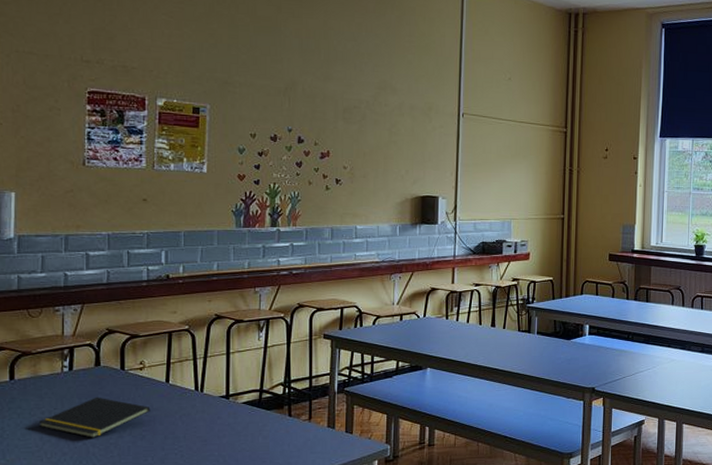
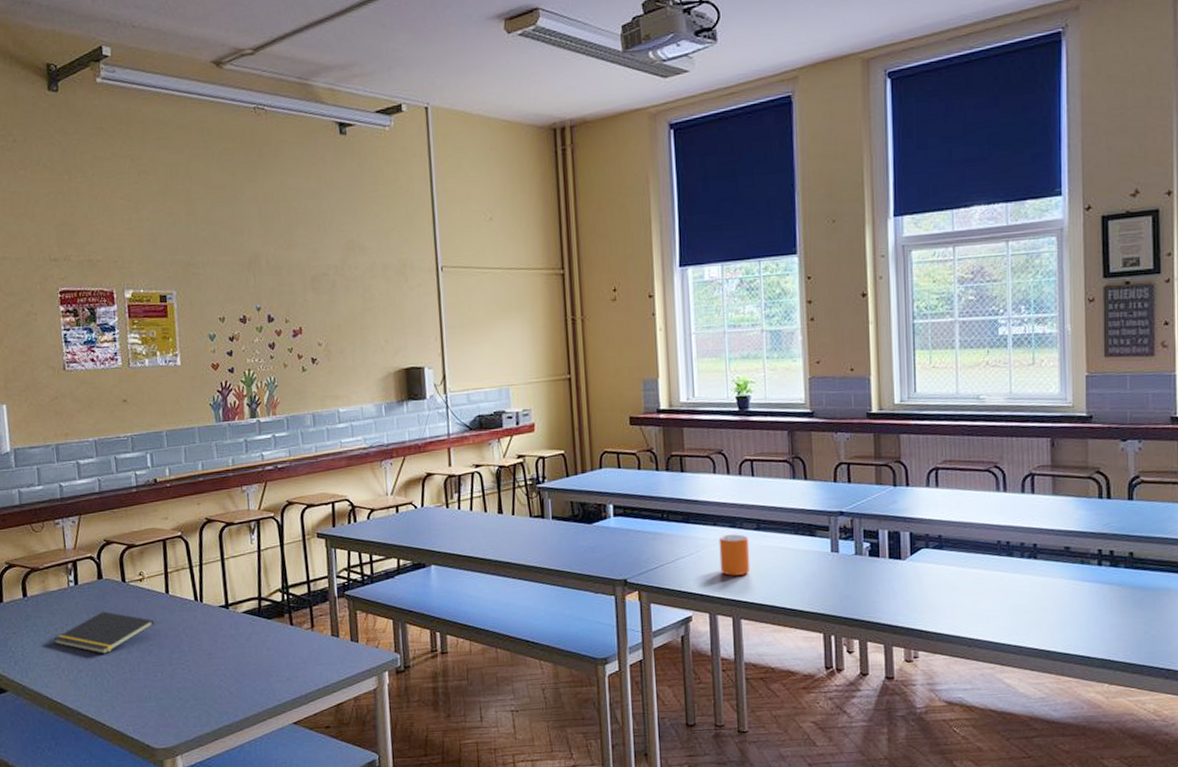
mug: none [670,355,695,388] -> present [719,534,751,576]

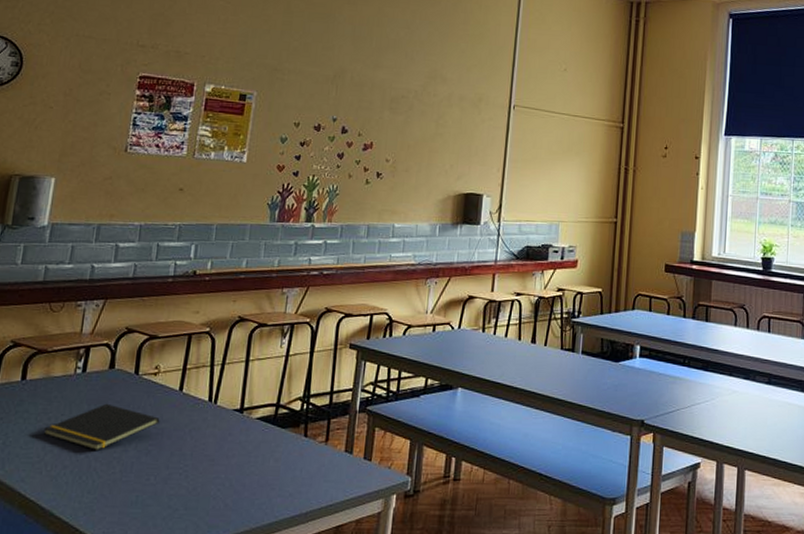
mug: present [719,534,751,576] -> none [731,385,760,427]

